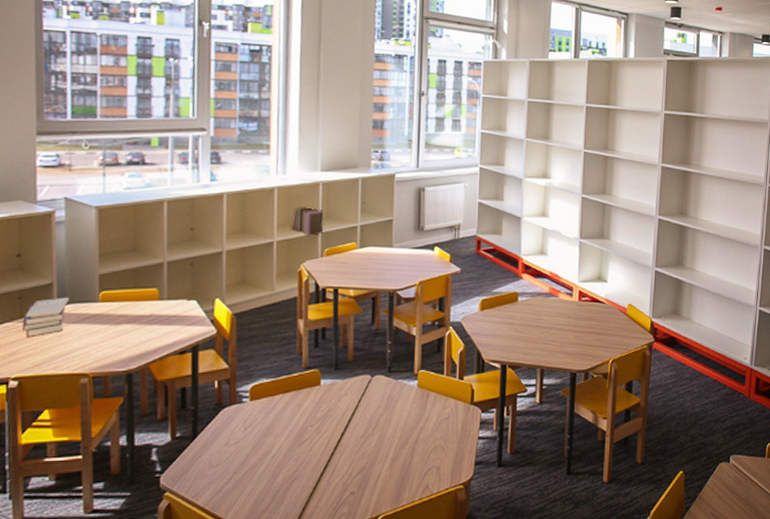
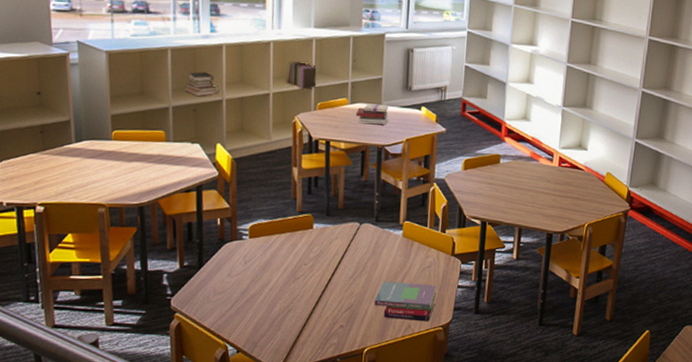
books: present [22,297,69,338] -> none [45,133,85,169]
books: none [181,223,219,250] -> present [185,72,219,97]
books: none [365,246,401,269] -> present [356,103,389,125]
books: none [388,437,455,480] -> present [374,281,436,322]

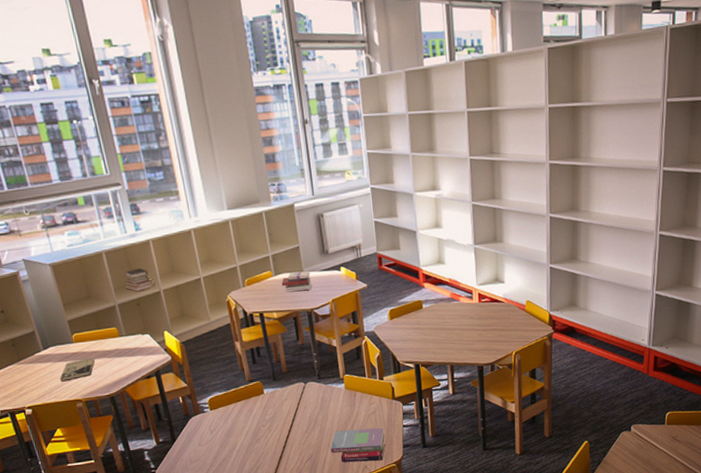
book: none [86,159,131,182] -> present [60,357,95,382]
books: present [286,61,317,89] -> none [211,242,240,269]

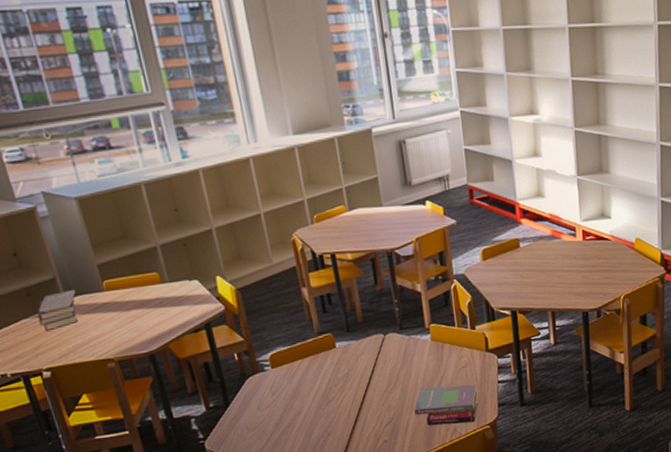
books: none [20,341,52,376] -> present [36,289,77,332]
book: present [60,357,95,382] -> none [87,308,131,338]
books: present [125,268,156,292] -> none [168,202,207,230]
books: present [281,271,312,293] -> none [356,205,393,230]

